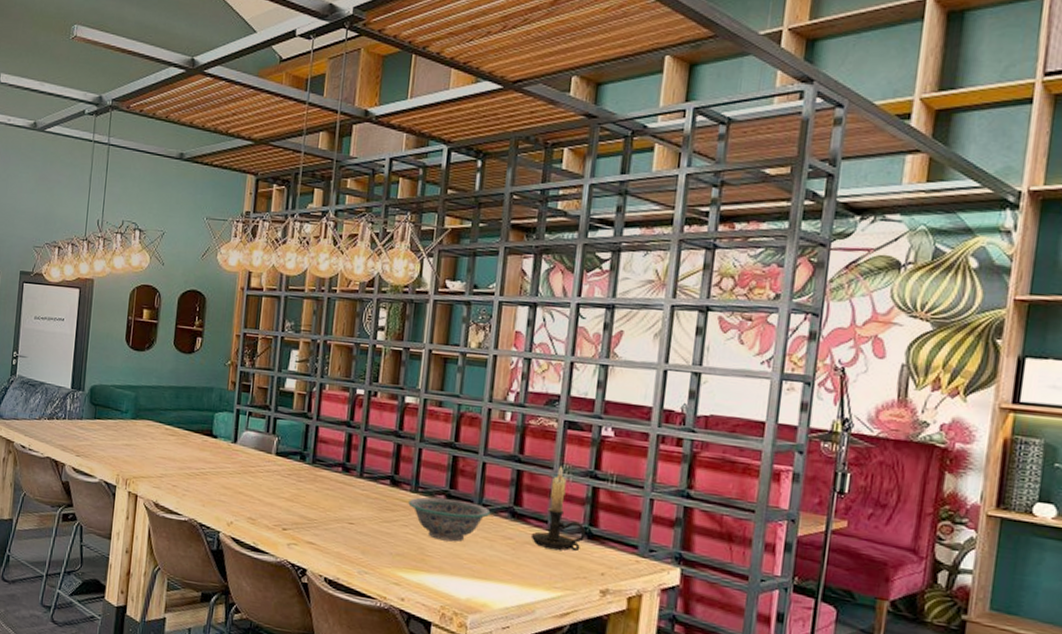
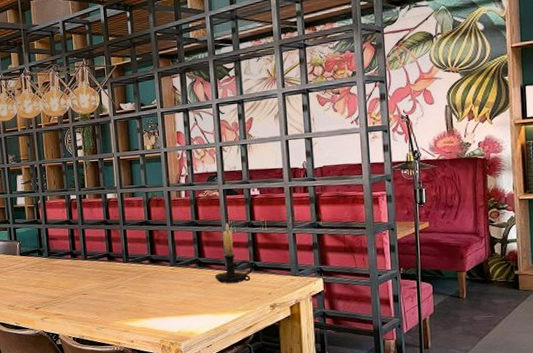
decorative bowl: present [408,497,491,542] -> none [123,261,184,293]

